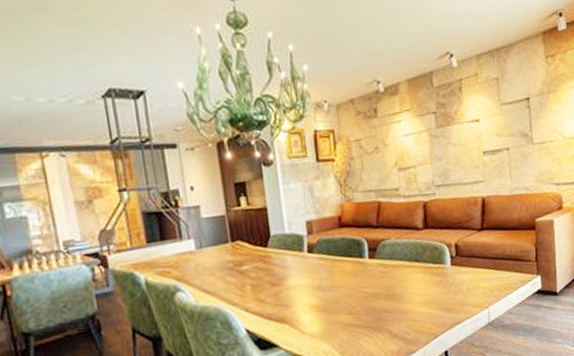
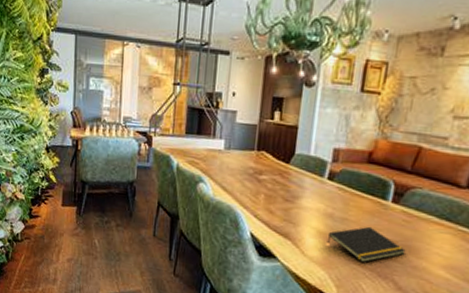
notepad: none [321,286,391,322] -> present [326,226,406,262]

